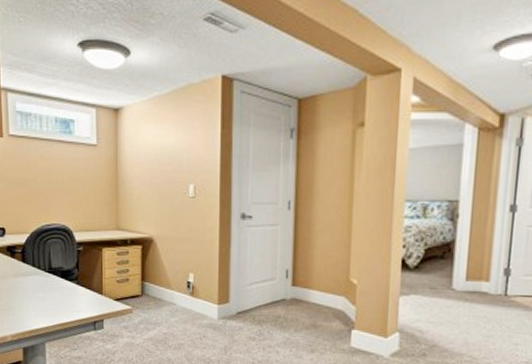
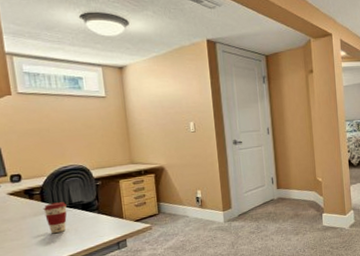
coffee cup: none [23,265,46,300] -> present [43,202,67,234]

